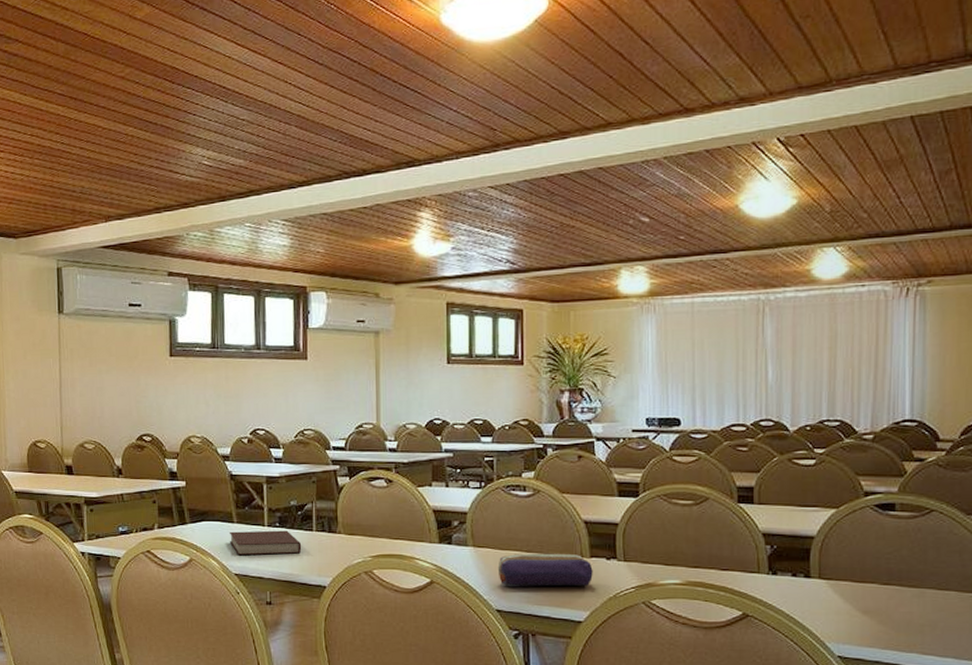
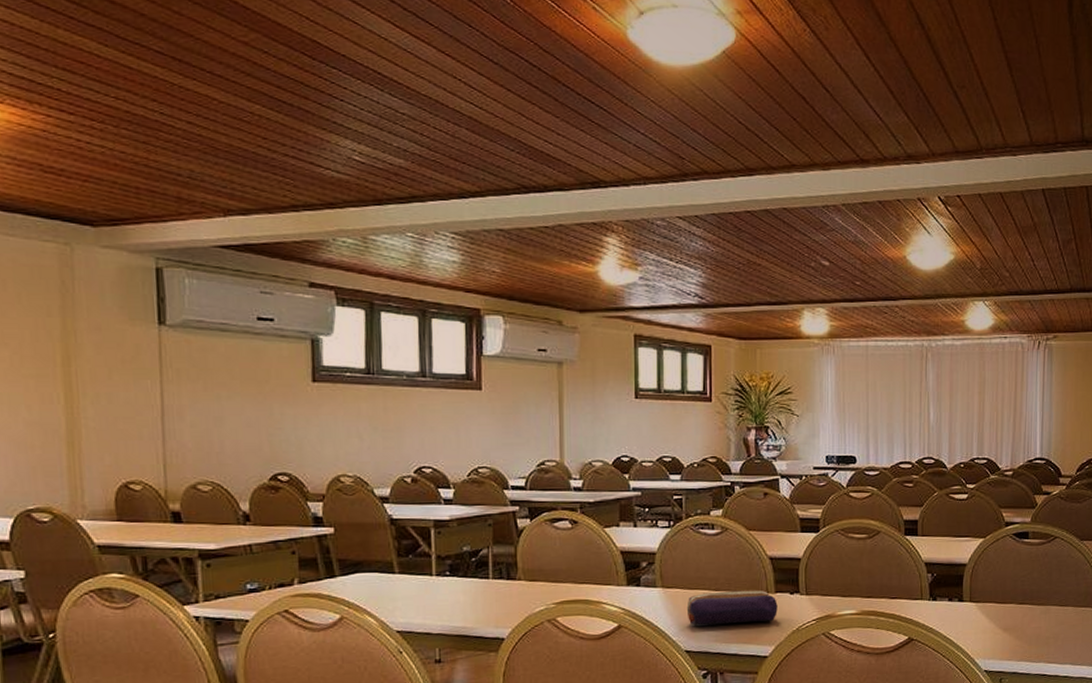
notebook: present [229,530,302,556] -> none [389,579,476,610]

